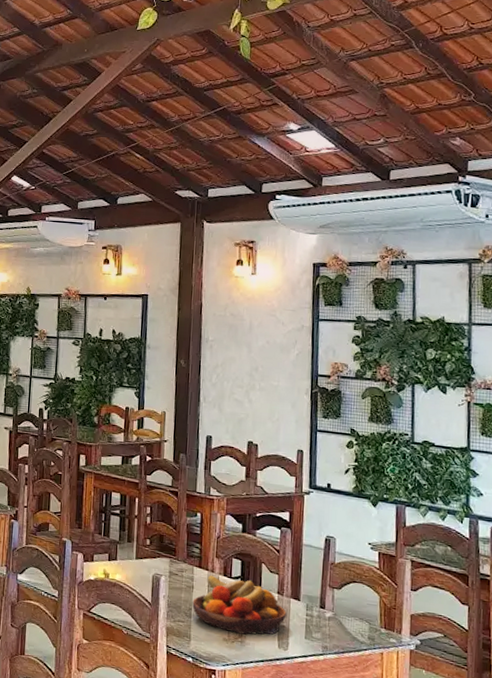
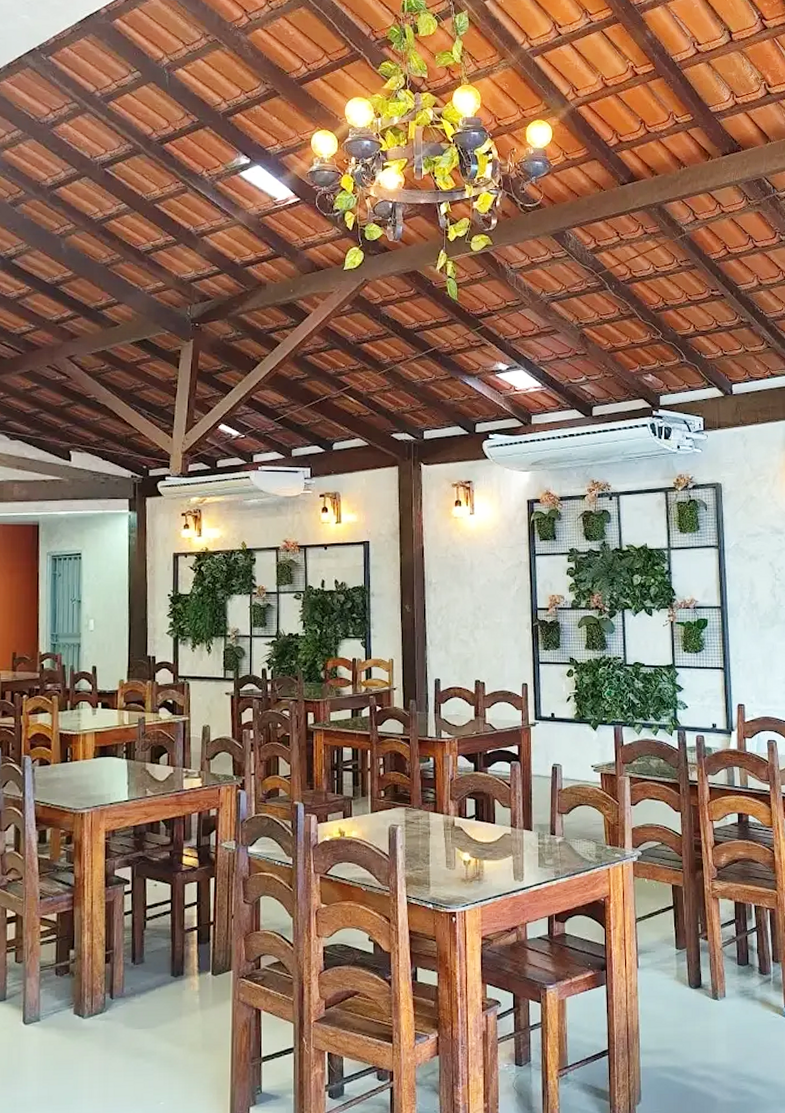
fruit bowl: present [192,574,288,635] -> none [430,817,521,873]

